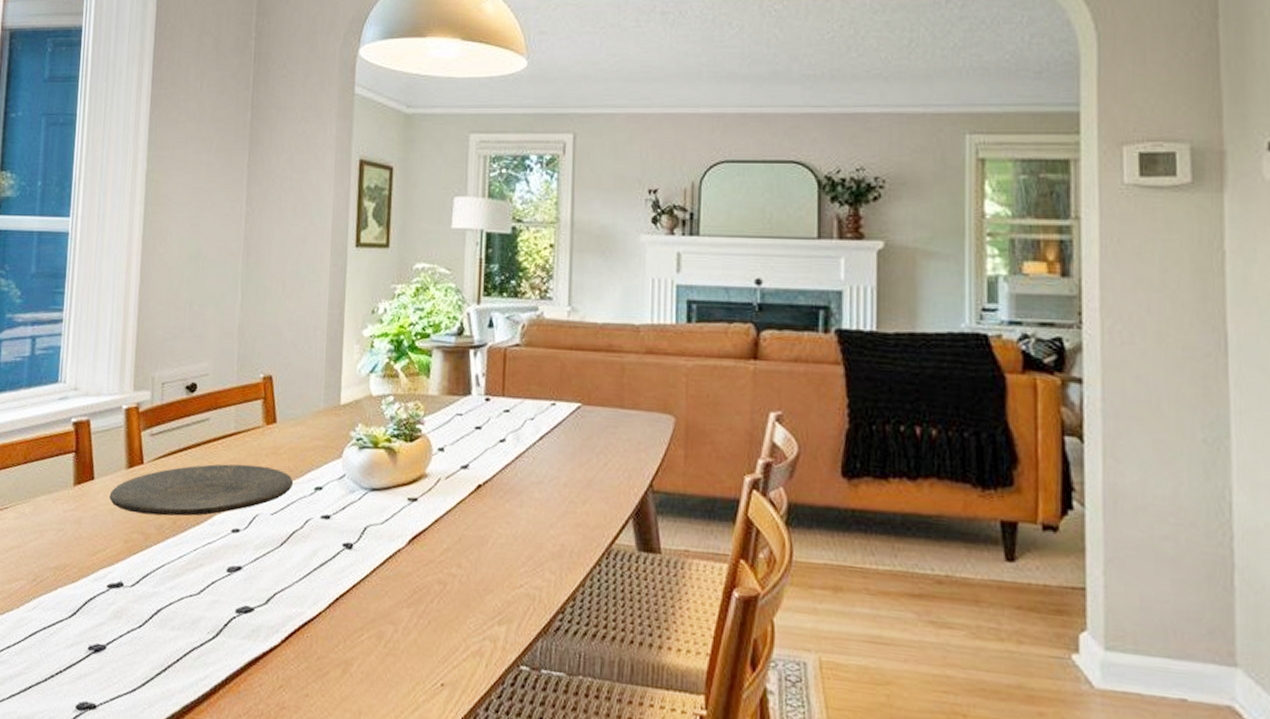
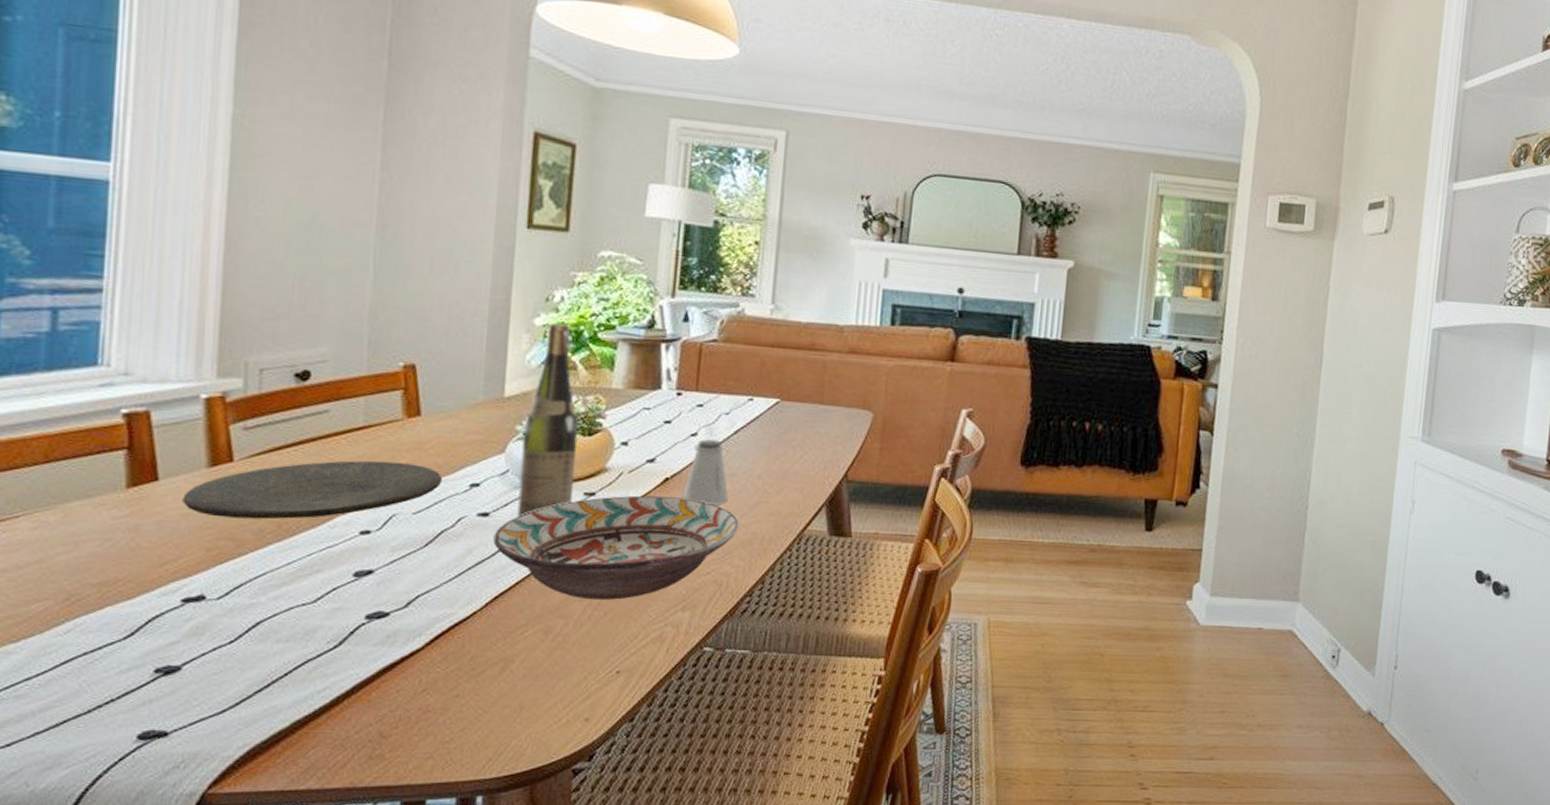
decorative bowl: none [334,502,549,609] -> present [493,495,740,600]
wine bottle: none [353,333,401,520] -> present [517,323,578,517]
saltshaker: none [494,445,537,515] -> present [682,439,729,506]

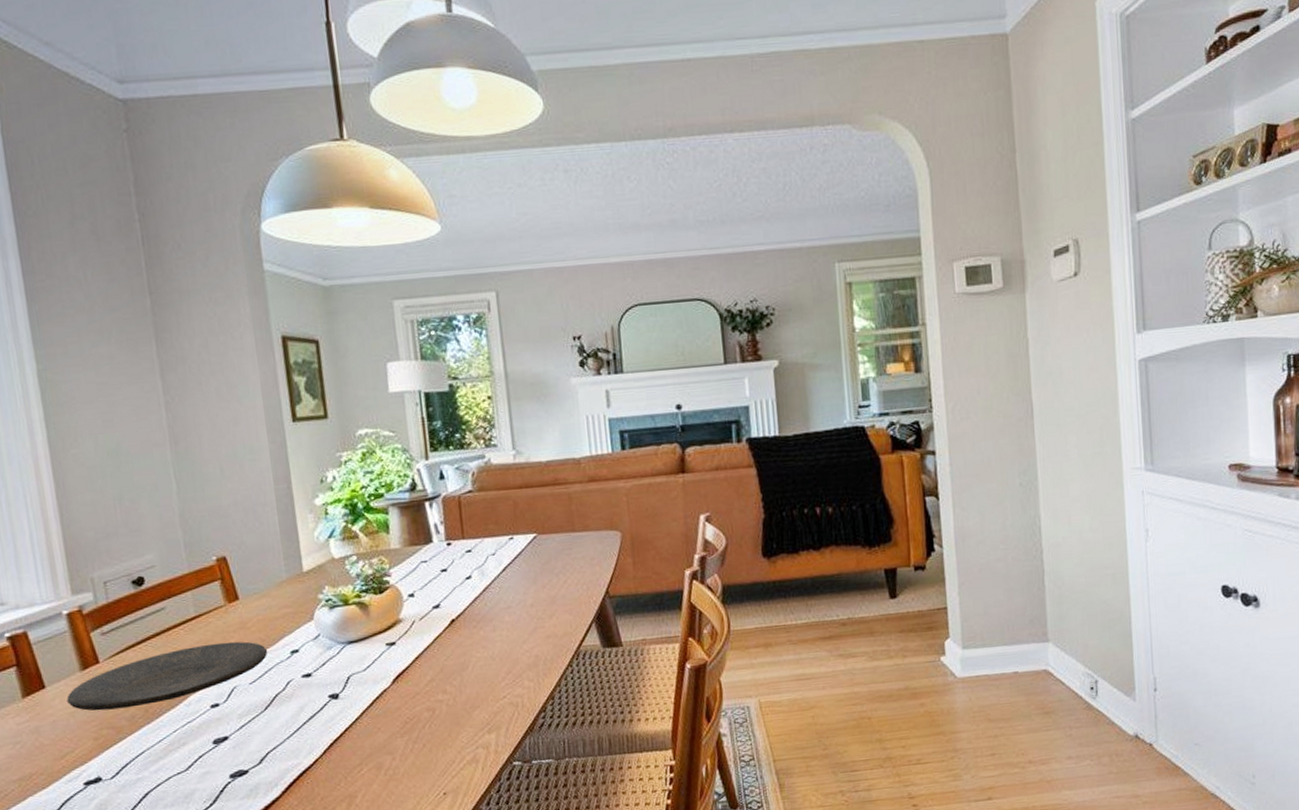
decorative bowl: present [493,495,740,600] -> none [318,634,524,735]
wine bottle: present [517,323,578,517] -> none [324,499,378,673]
saltshaker: present [682,439,729,506] -> none [469,579,509,638]

